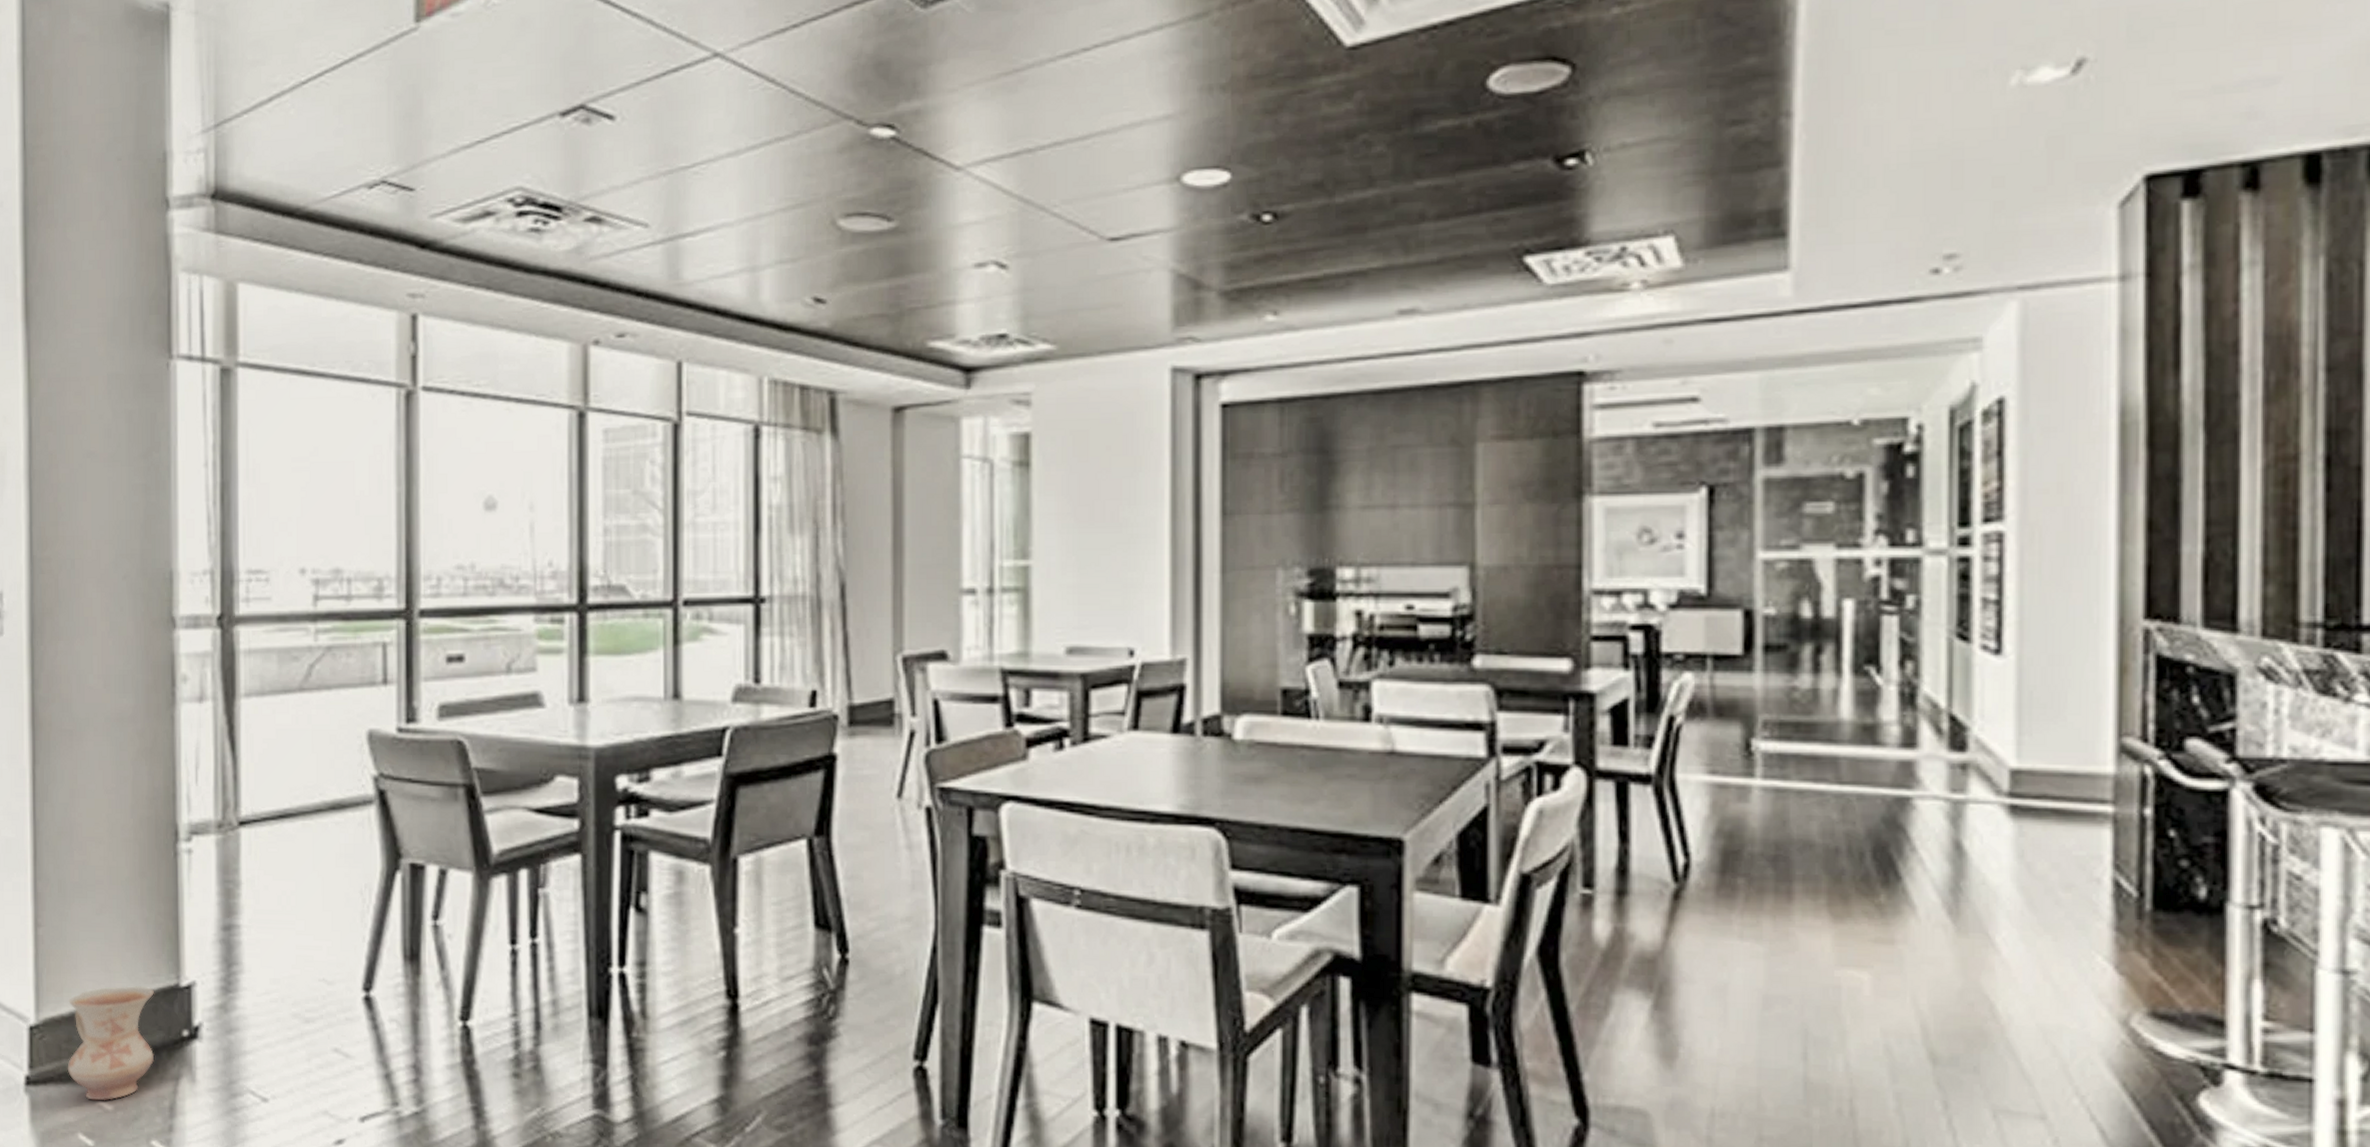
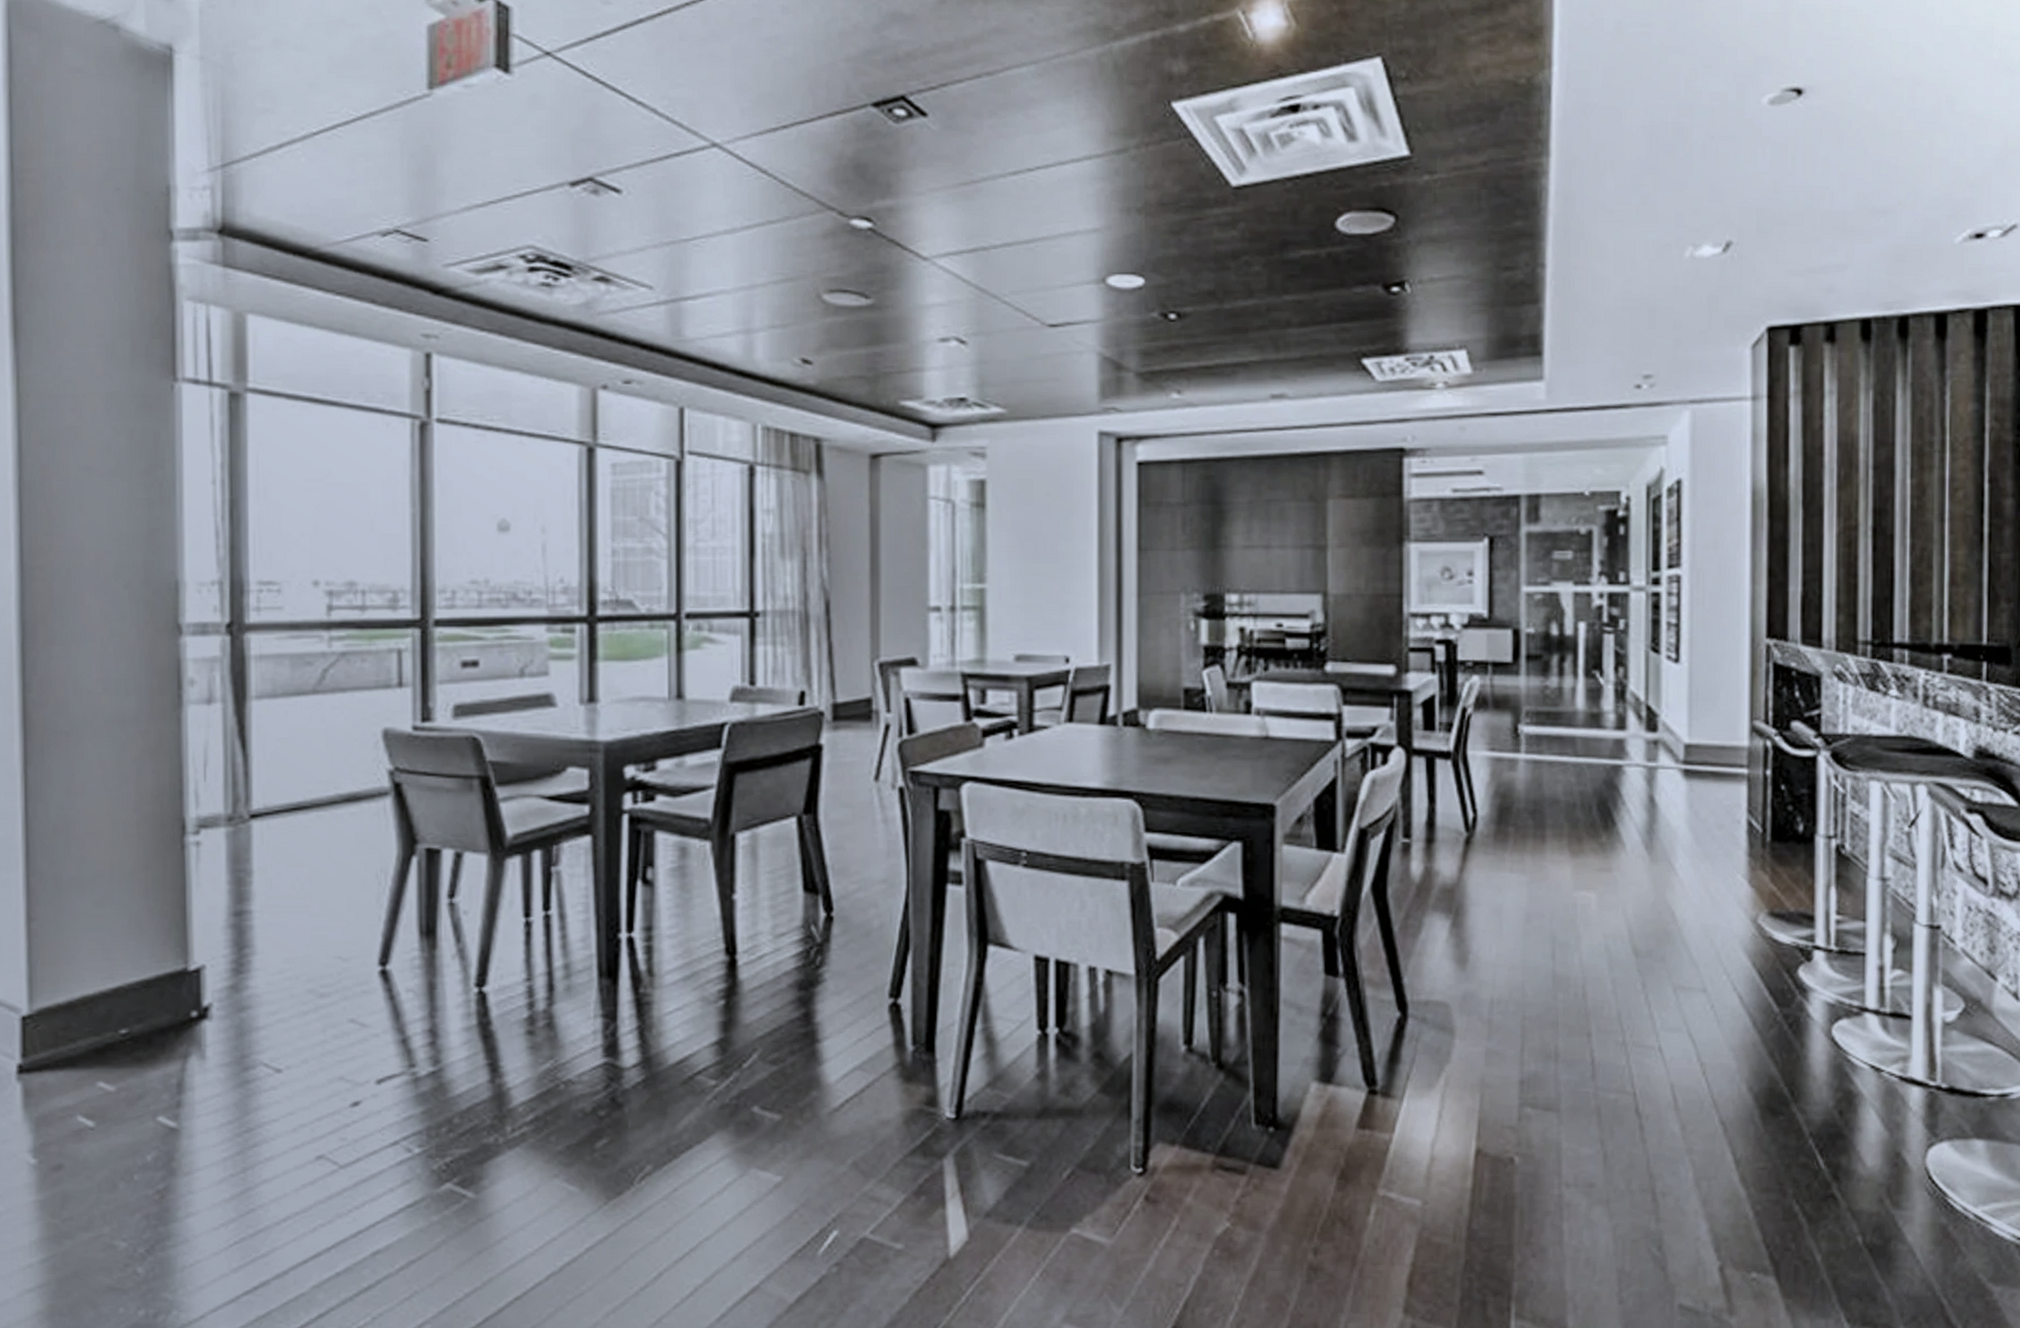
ceramic jug: present [67,986,154,1101] -> none [64,973,160,1083]

